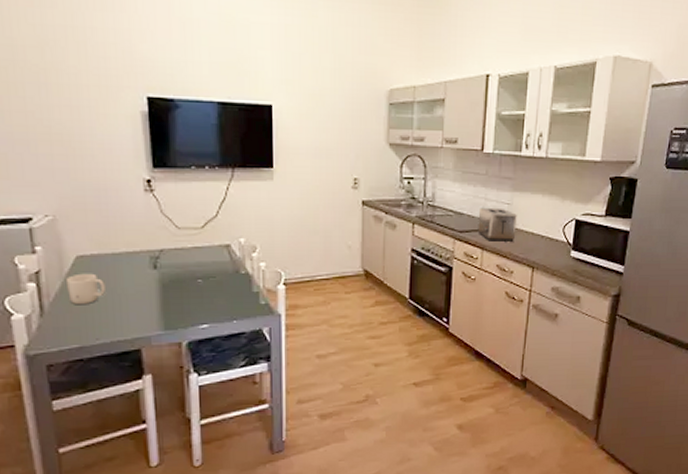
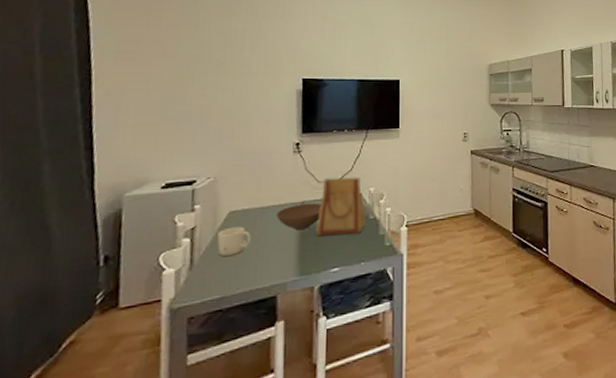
bowl: none [131,251,184,282] -> present [276,203,321,231]
shopping bag: none [179,224,238,289] -> present [316,176,367,236]
toaster: present [477,207,517,242] -> none [565,150,597,179]

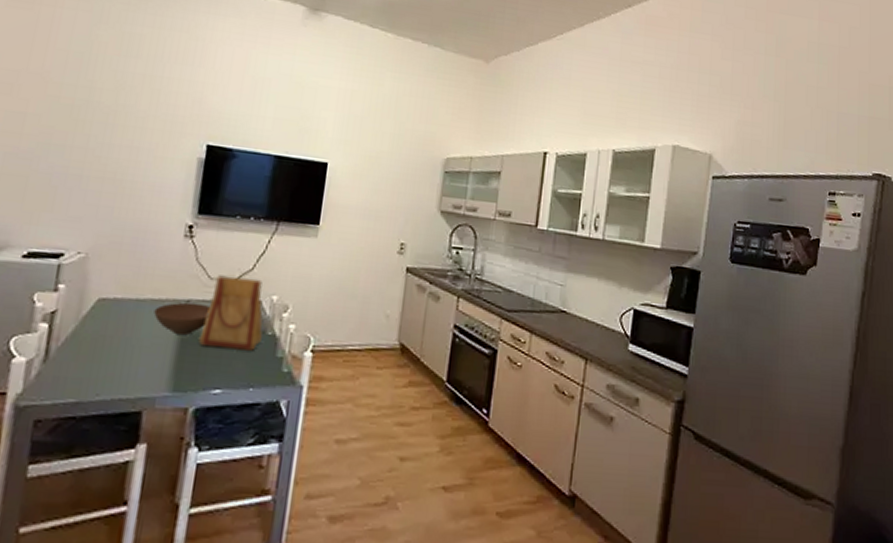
mug: present [217,226,251,256] -> none [78,317,121,353]

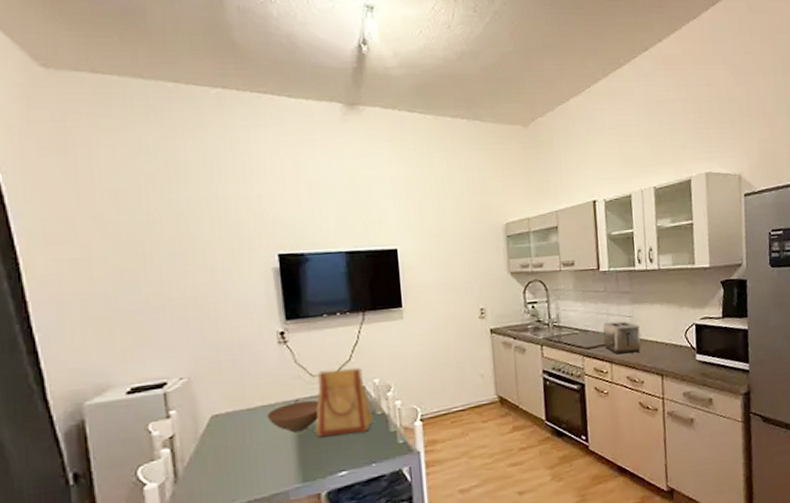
toaster: none [527,286,570,327] -> present [602,320,641,355]

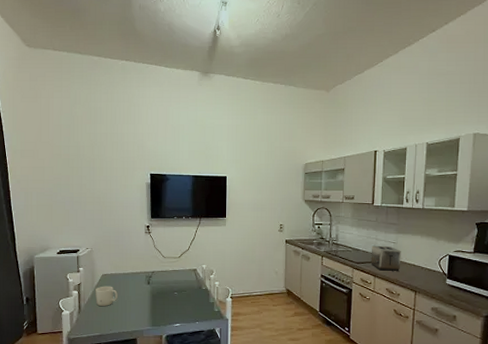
mug: none [201,431,241,466] -> present [95,286,118,306]
bowl: present [267,400,319,433] -> none [134,273,166,293]
shopping bag: present [315,367,374,438] -> none [163,255,200,300]

